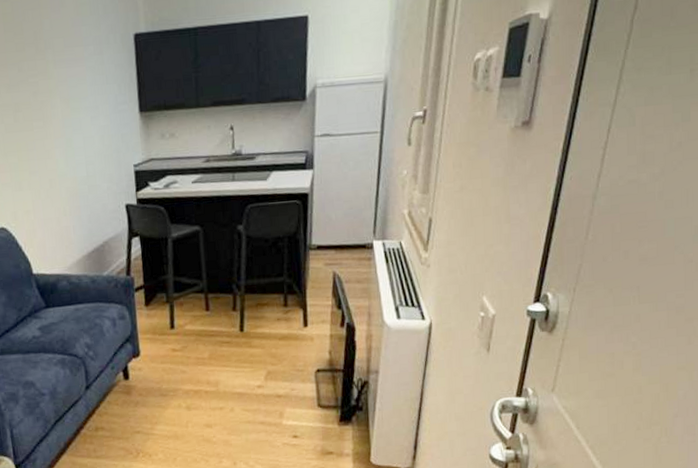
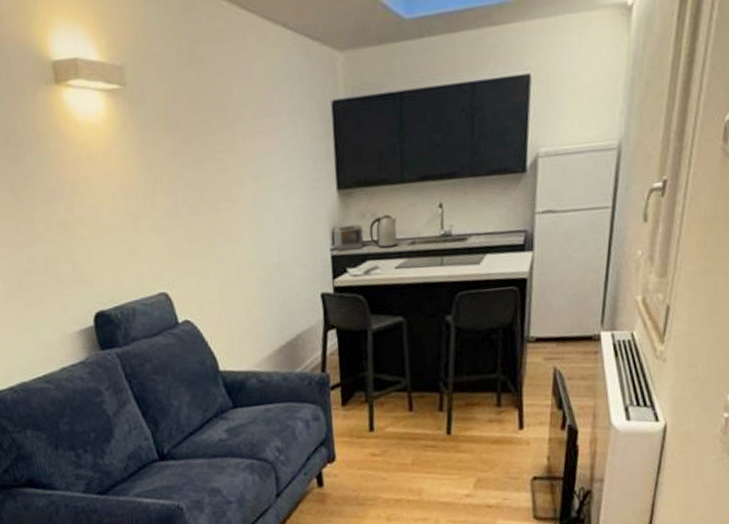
toaster: none [136,143,165,168] -> present [333,224,365,253]
kettle: none [168,135,194,166] -> present [369,214,397,250]

